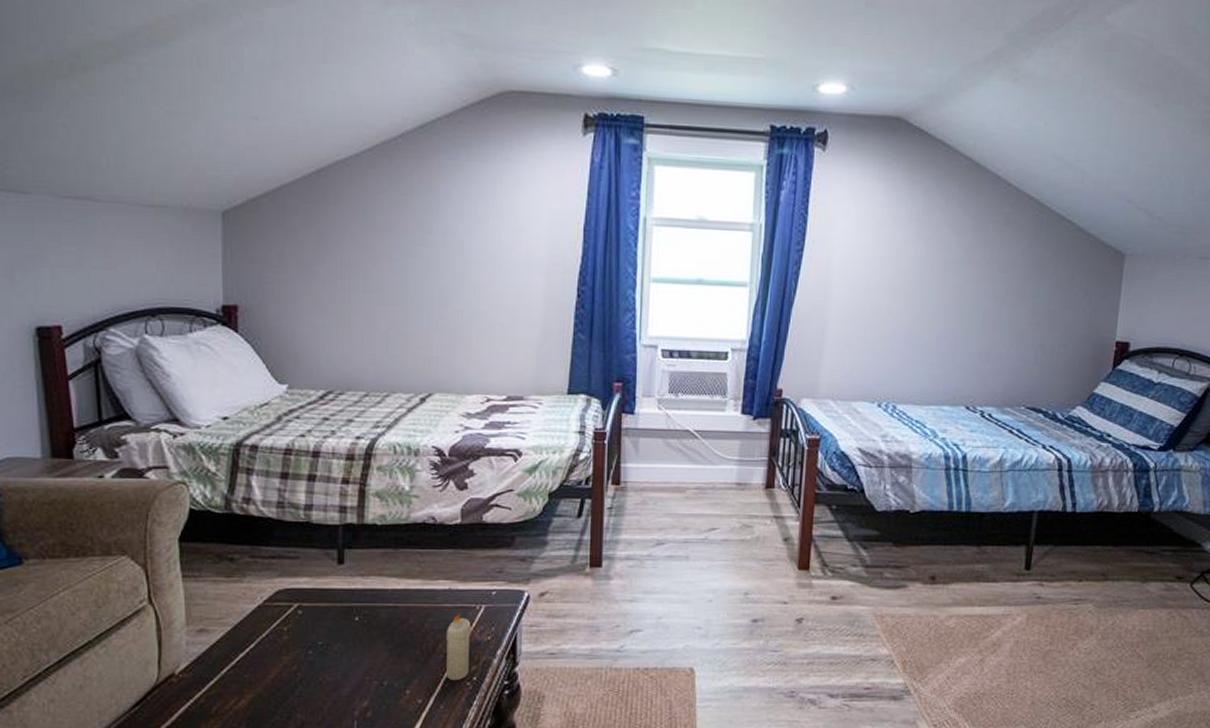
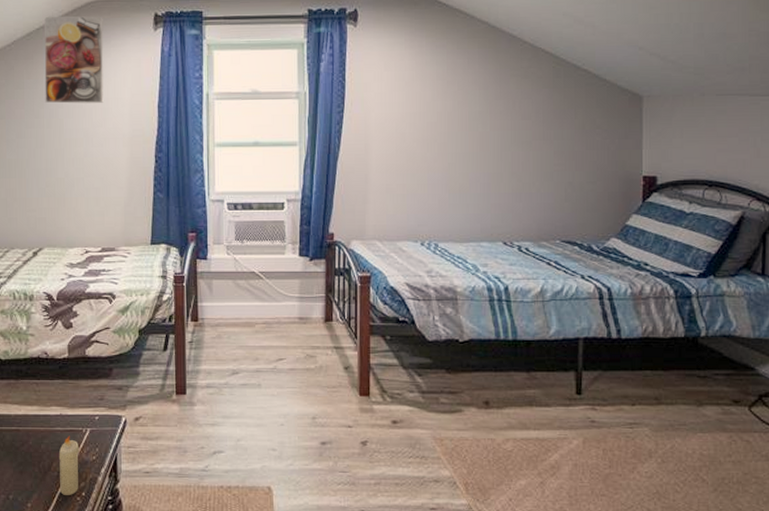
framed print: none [441,105,519,220] -> present [44,16,104,104]

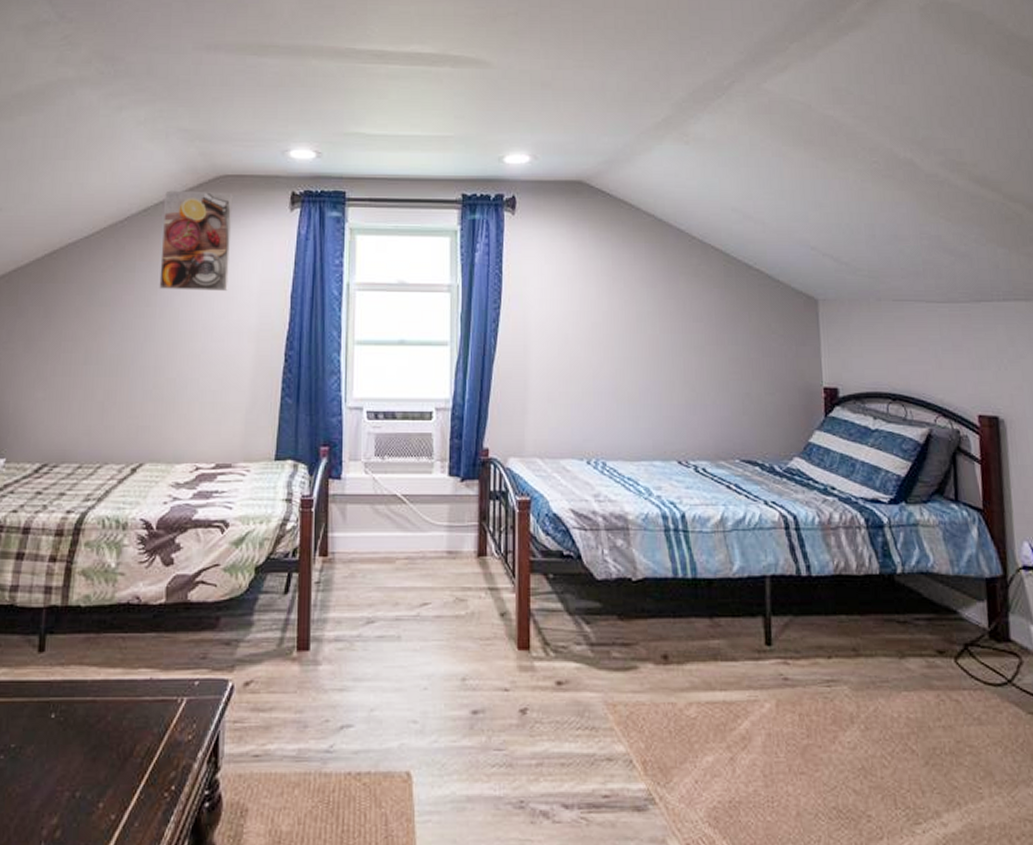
candle: present [58,435,79,495] -> none [143,707,171,790]

